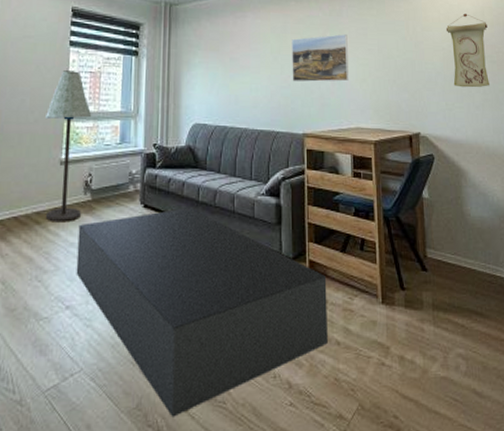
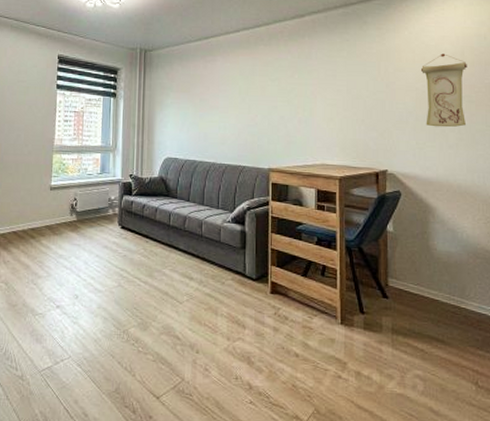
floor lamp: present [46,70,92,223] -> none [38,110,76,238]
coffee table: present [76,208,328,417] -> none [64,230,288,402]
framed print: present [292,34,349,82] -> none [259,76,316,121]

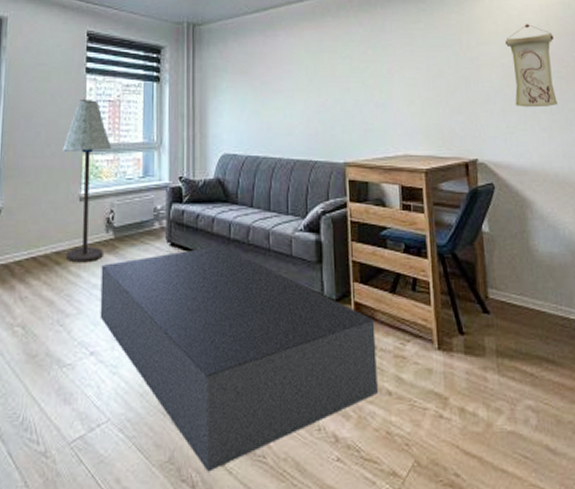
floor lamp: none [38,110,76,238] -> present [63,100,112,263]
coffee table: none [64,230,288,402] -> present [100,246,378,472]

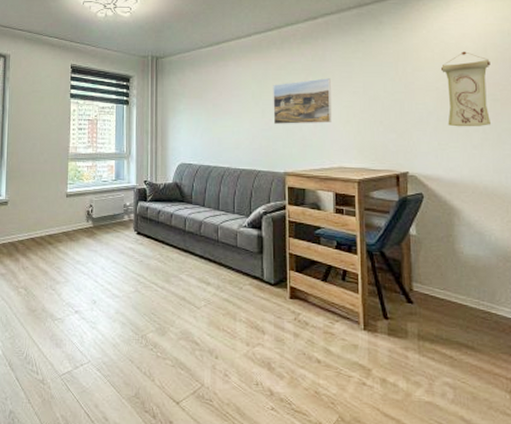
floor lamp: present [63,100,112,263] -> none [53,119,91,244]
coffee table: present [100,246,378,472] -> none [82,236,308,407]
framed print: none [329,52,394,106] -> present [273,78,332,125]

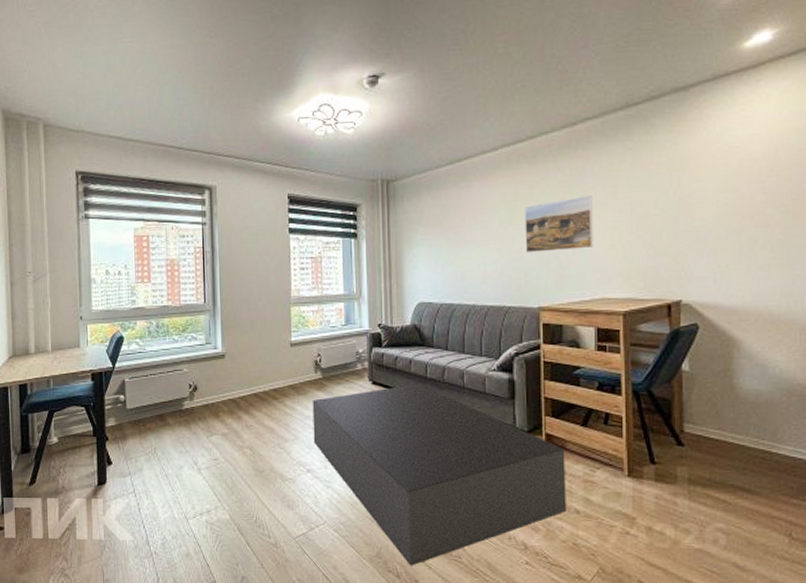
coffee table: none [82,236,308,407] -> present [312,384,566,566]
wall scroll: present [440,51,491,127] -> none [722,155,782,246]

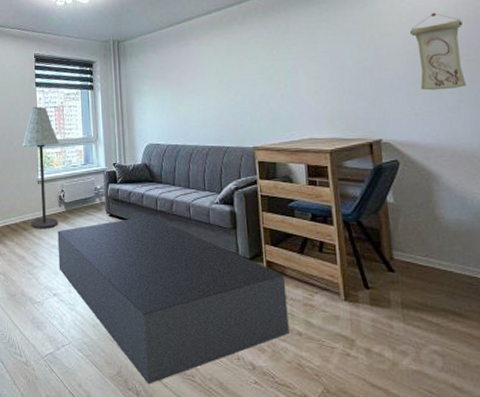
floor lamp: none [273,257,316,398] -> present [22,107,59,229]
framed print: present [524,195,593,253] -> none [237,50,299,100]
wall scroll: none [722,155,782,246] -> present [409,13,466,91]

